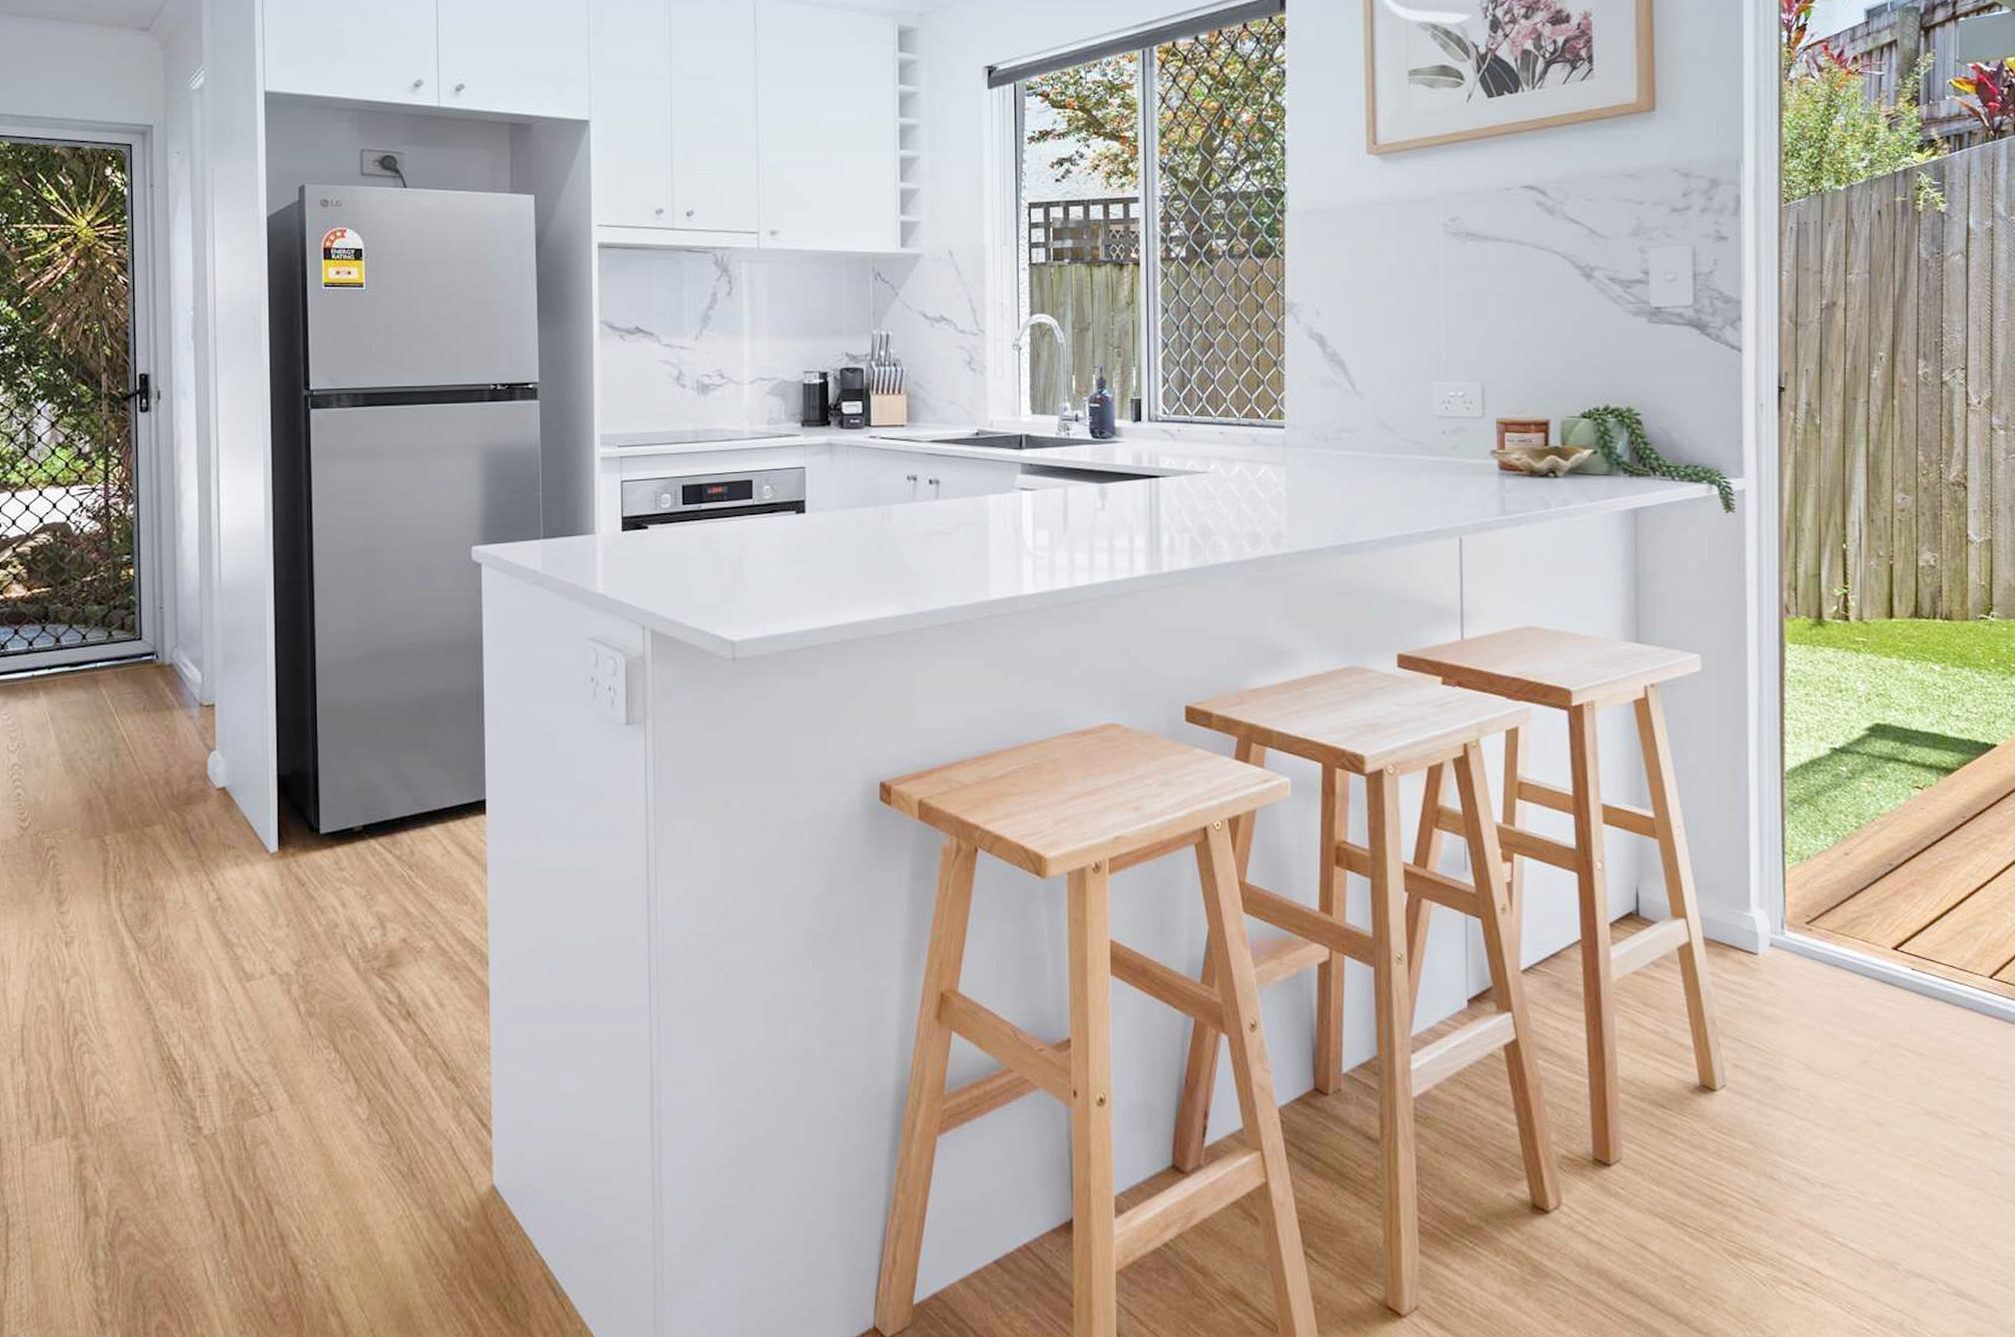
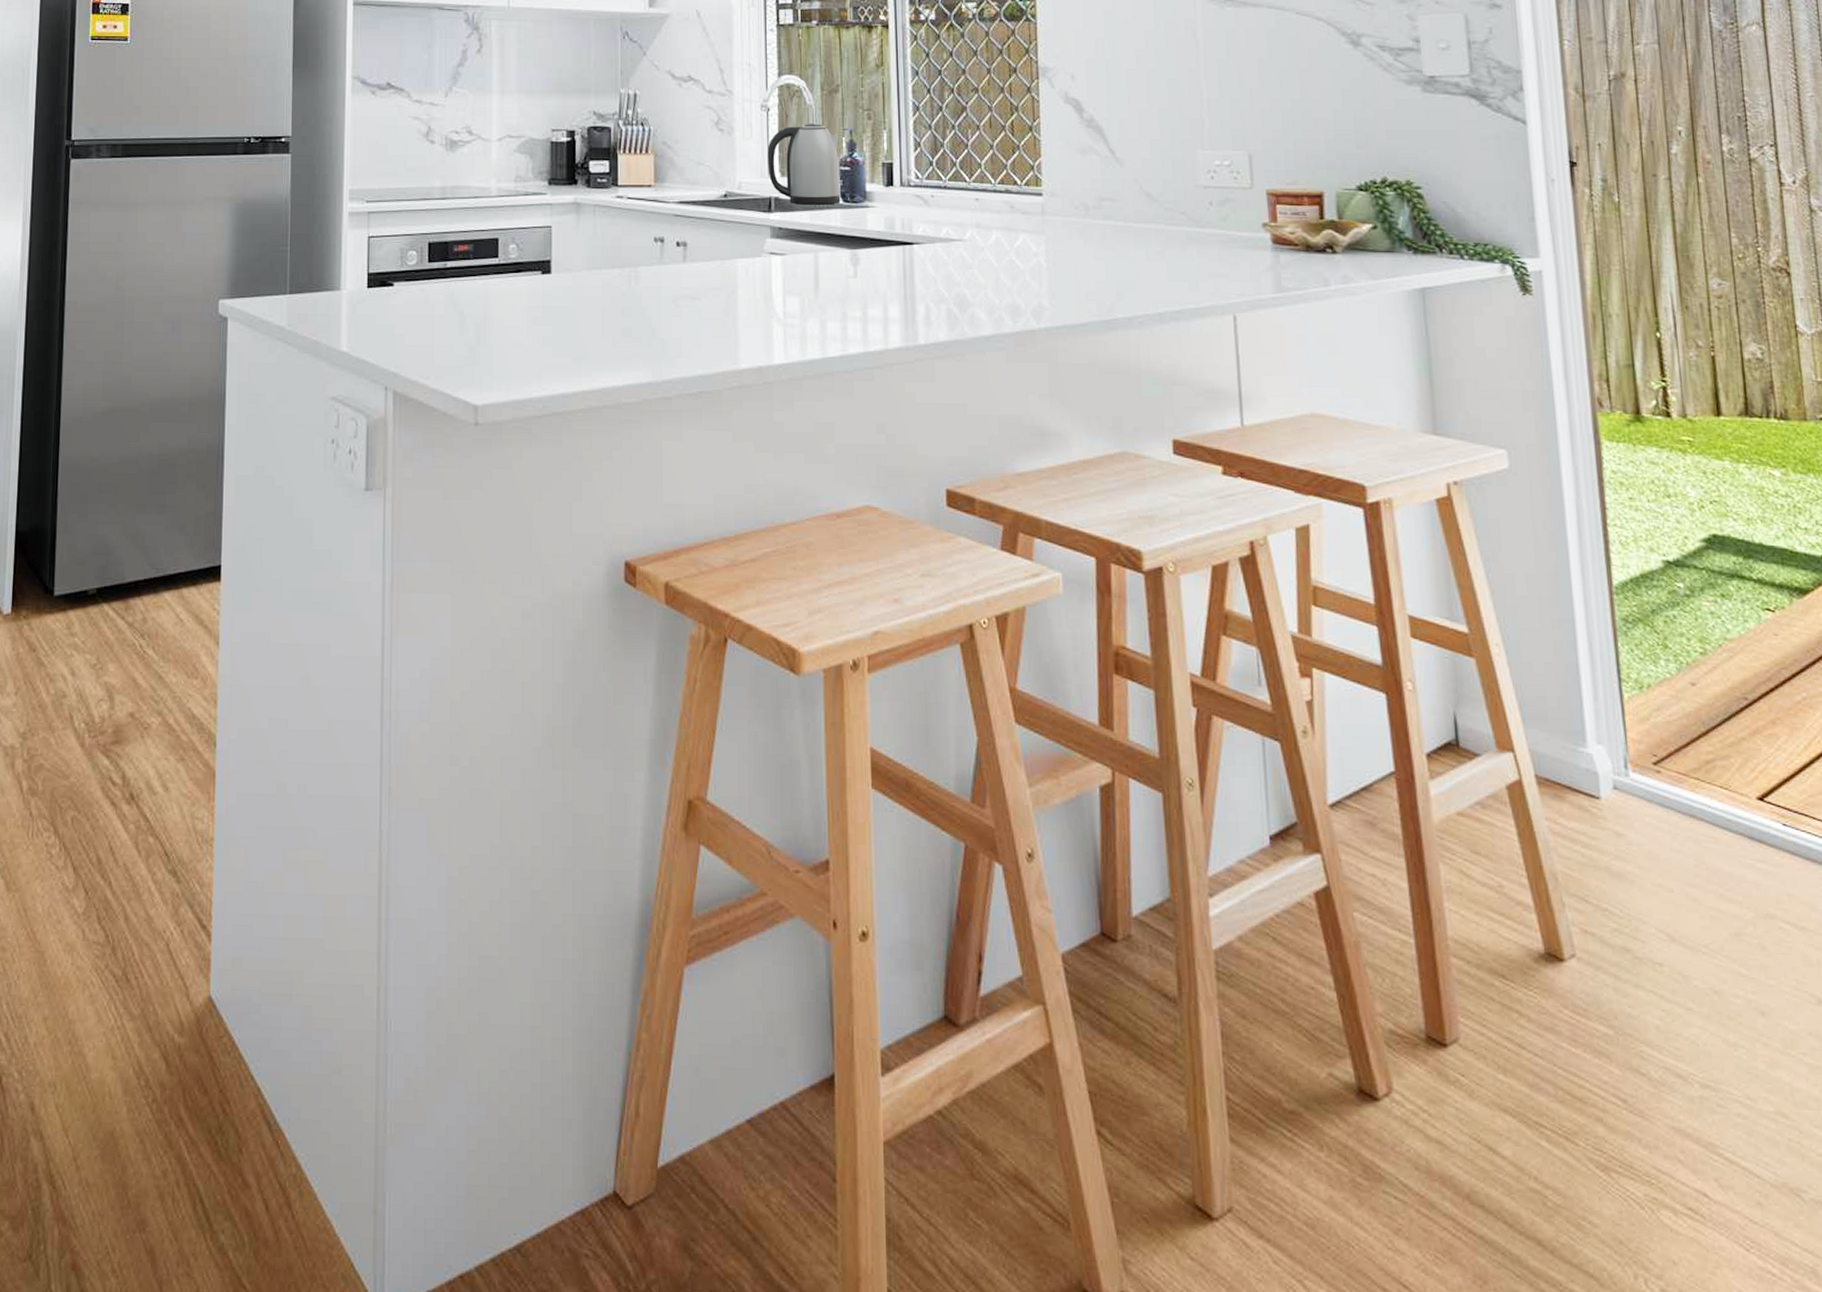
kettle: none [1019,361,1090,441] -> present [767,122,841,205]

